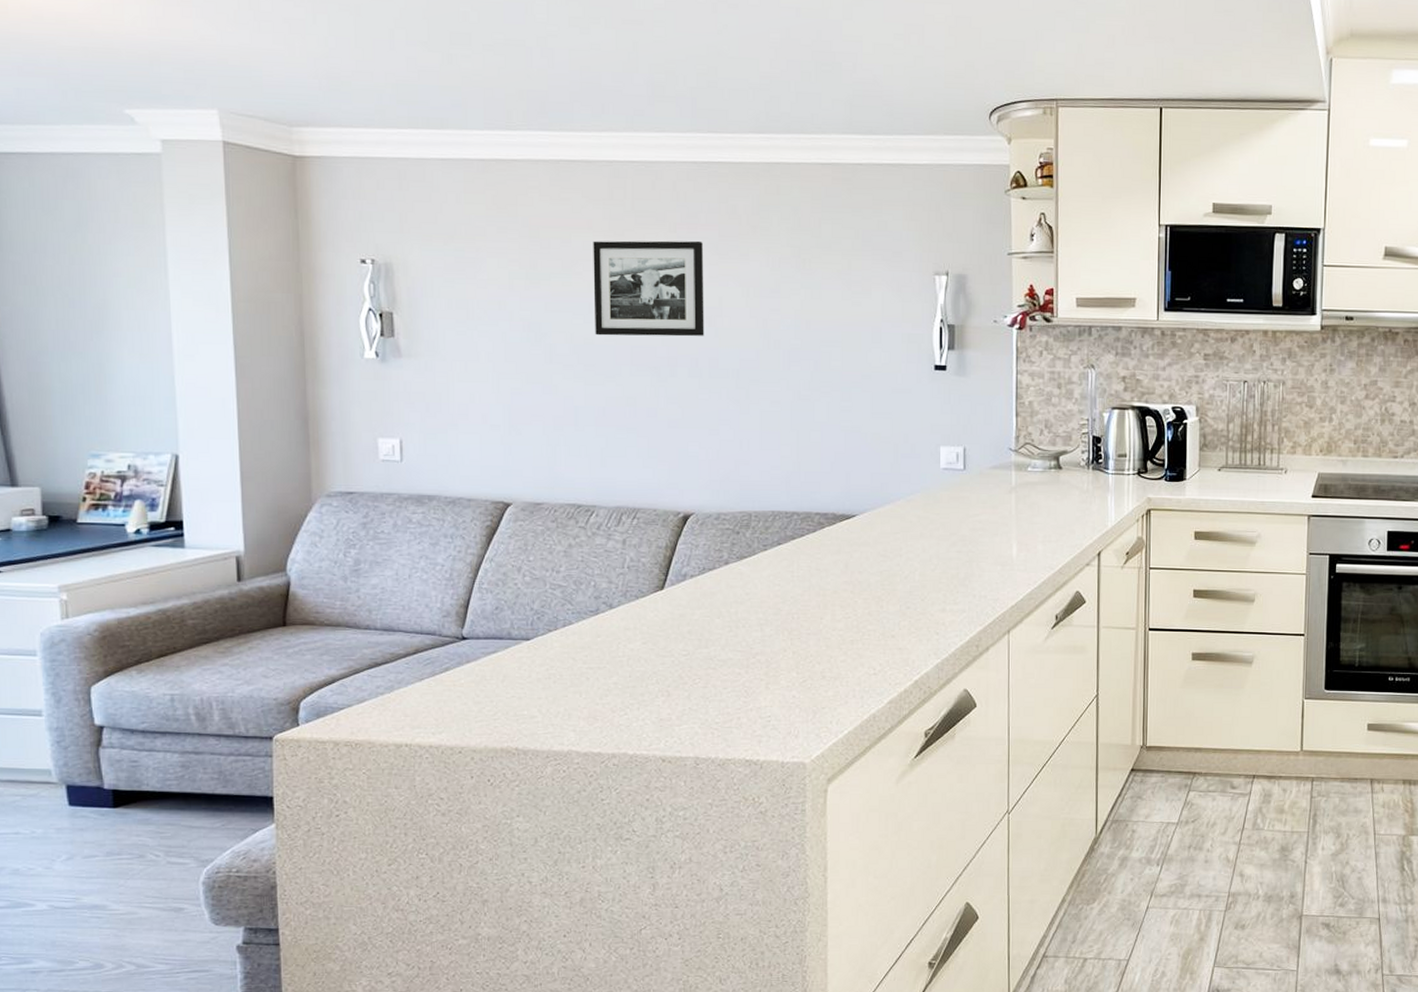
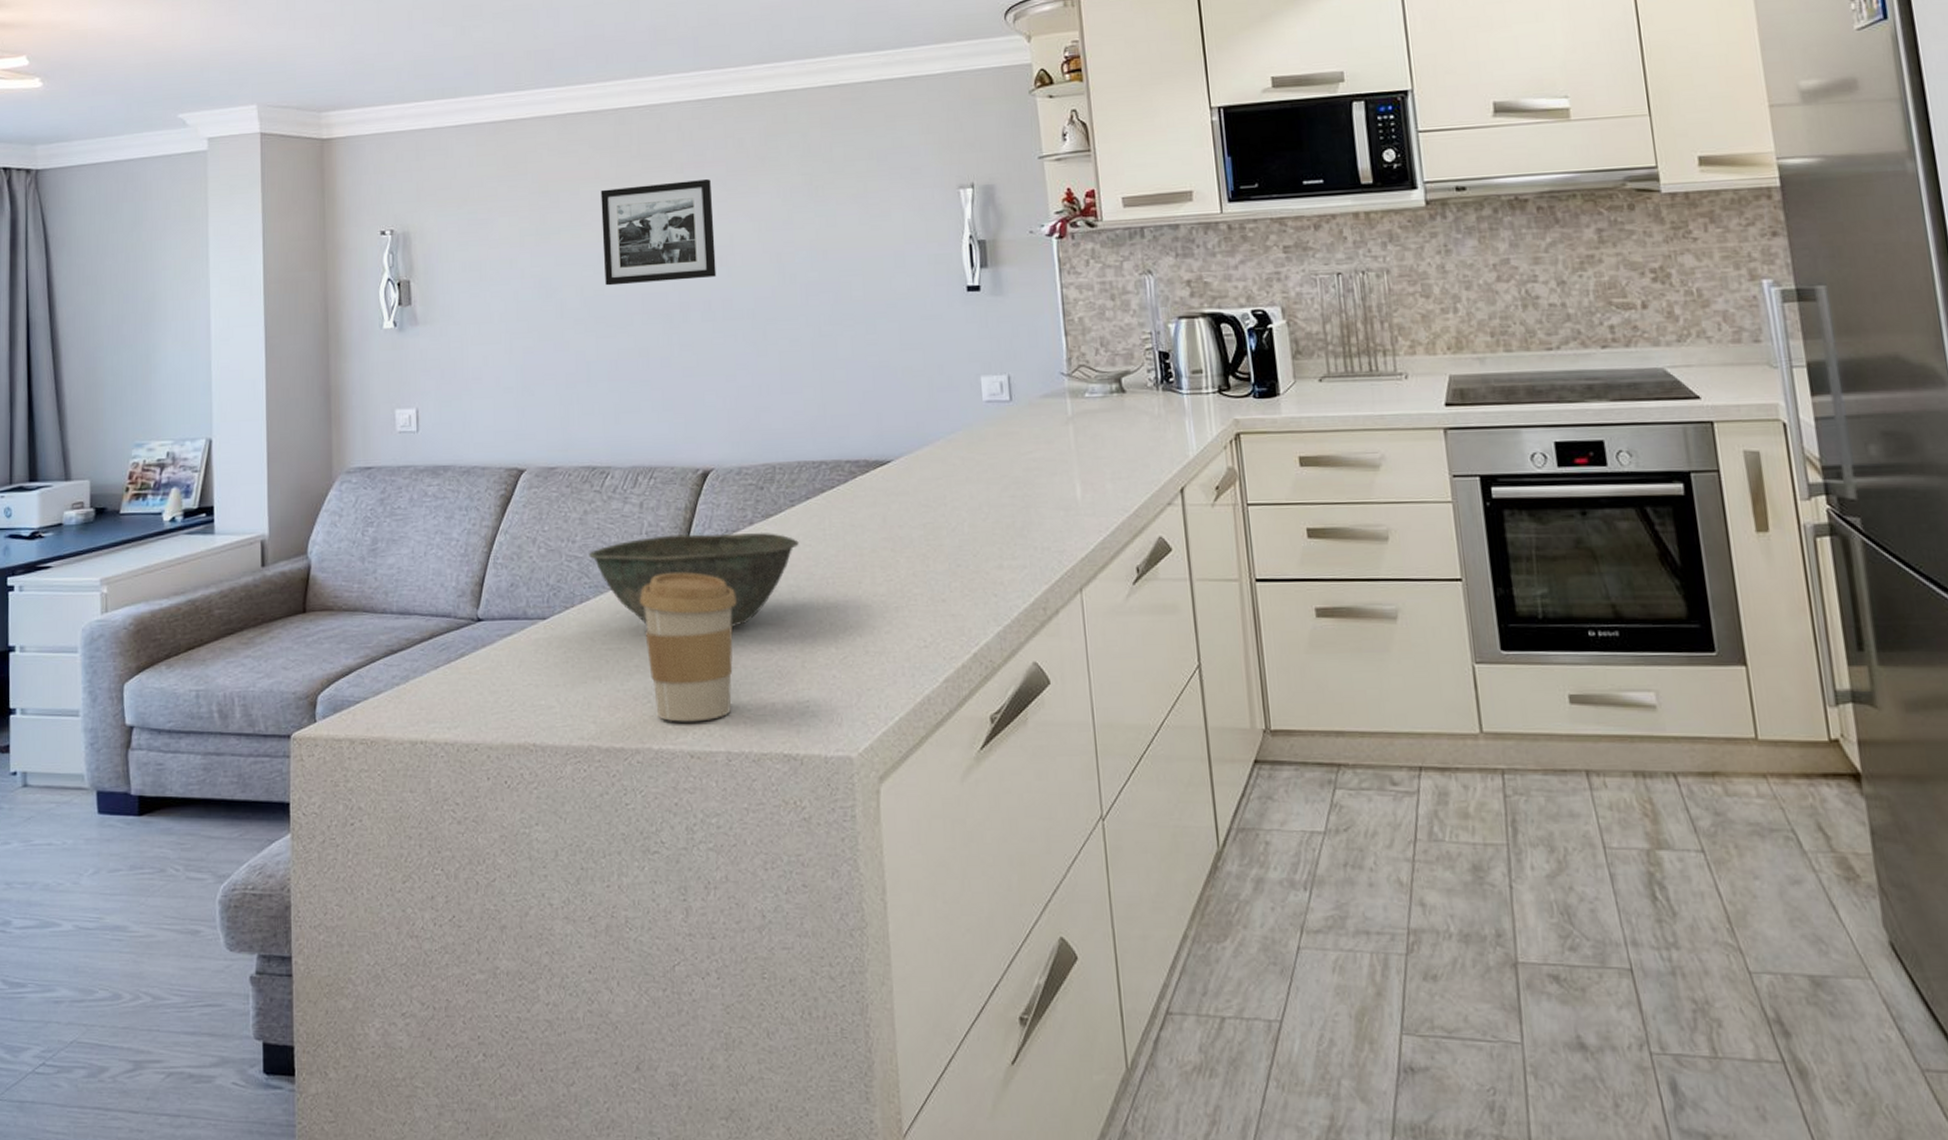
bowl: none [573,570,769,652] -> present [589,532,799,627]
coffee cup: none [620,604,710,732] -> present [639,572,737,722]

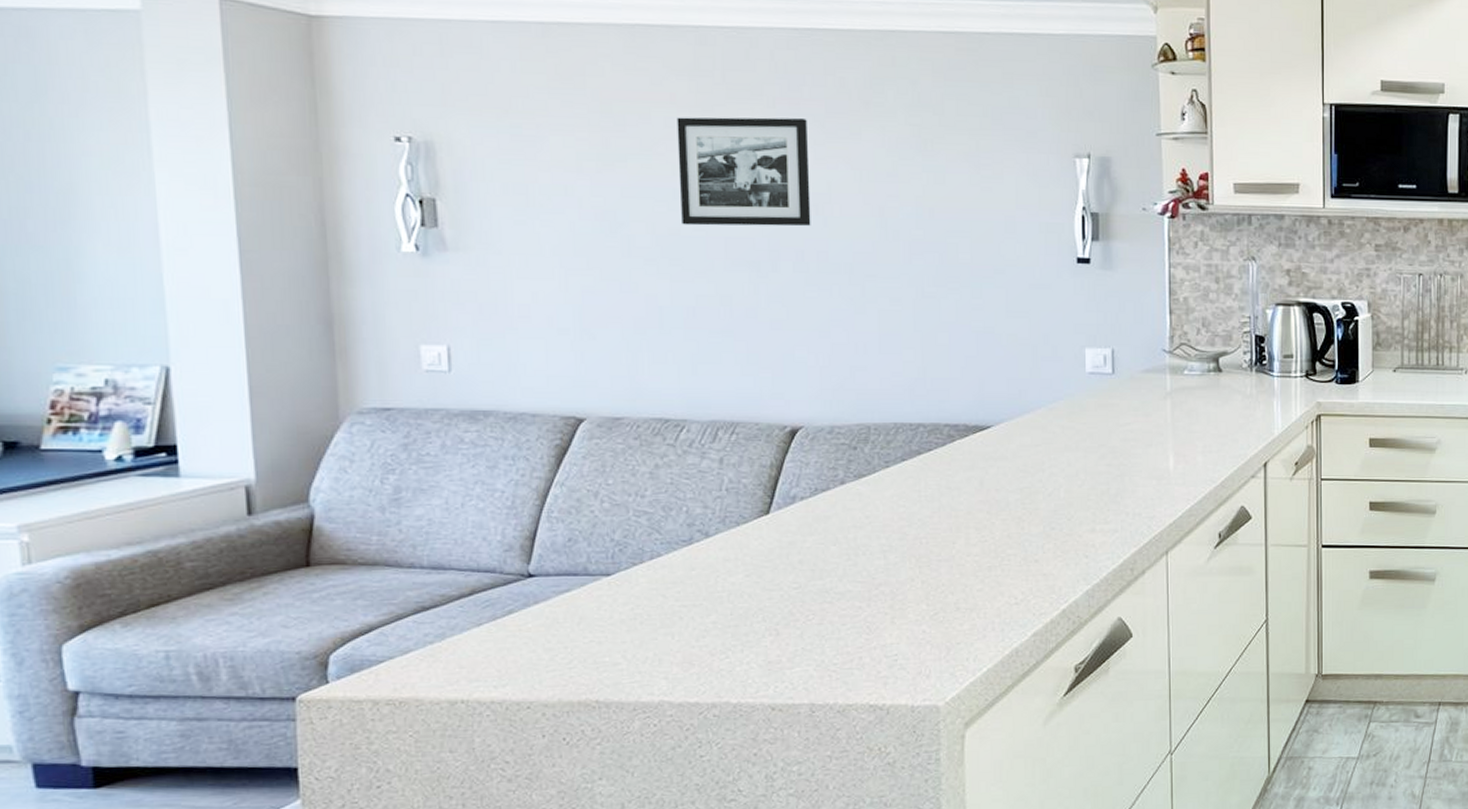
bowl: present [589,532,799,627] -> none [661,491,893,584]
coffee cup: present [639,572,737,722] -> none [718,530,825,677]

